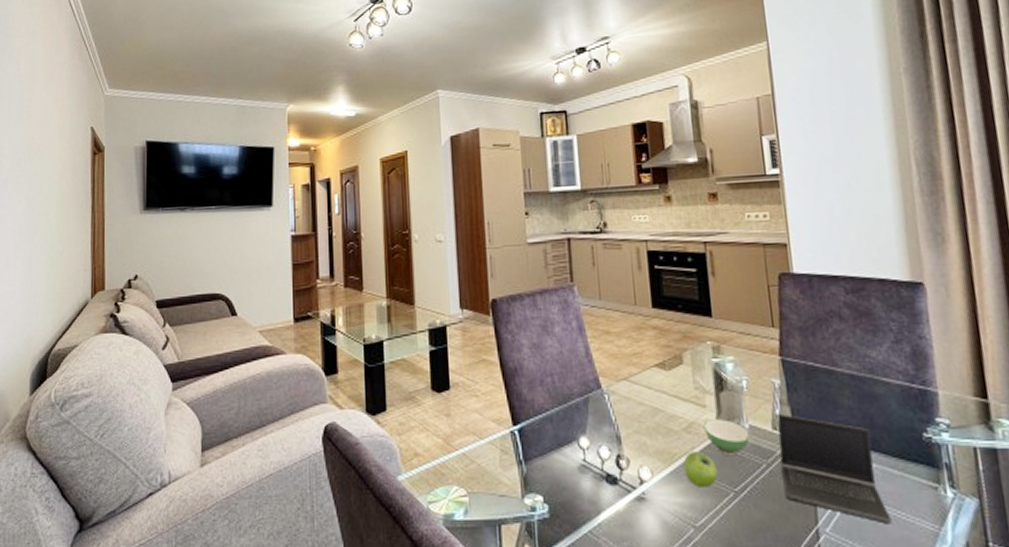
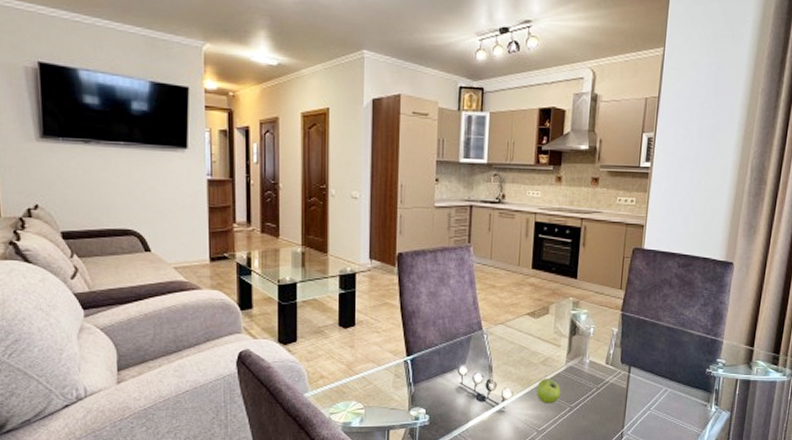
bowl: present [702,418,751,457] -> none [555,355,590,383]
laptop computer: present [777,413,892,524] -> none [605,352,672,429]

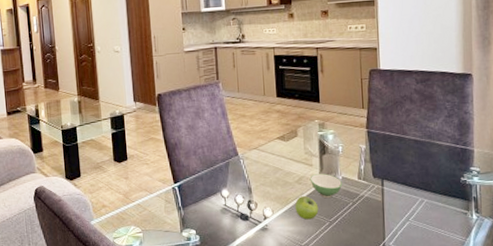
bowl: none [555,355,590,383] -> present [309,173,343,199]

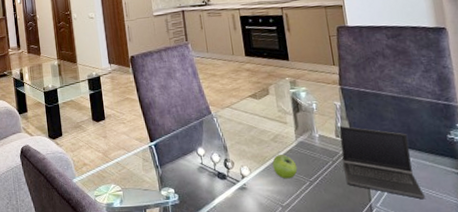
bowl: present [309,173,343,199] -> none [285,131,321,157]
laptop computer: none [361,168,434,238] -> present [339,125,425,200]

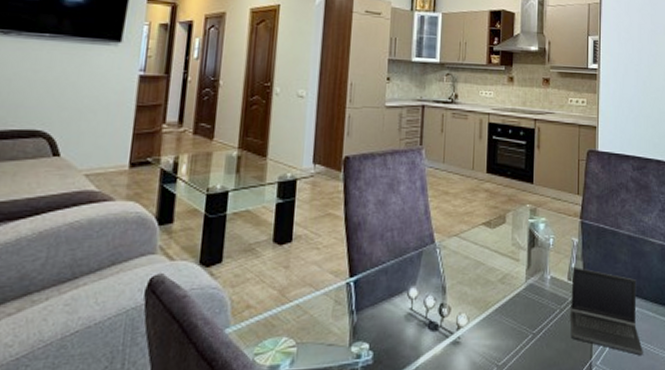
fruit: present [272,155,298,179] -> none [495,300,522,331]

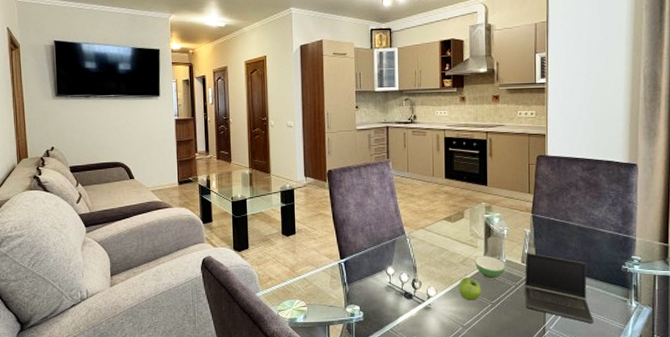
fruit: none [495,300,522,331] -> present [459,277,482,301]
bowl: none [514,270,551,304] -> present [474,255,507,281]

